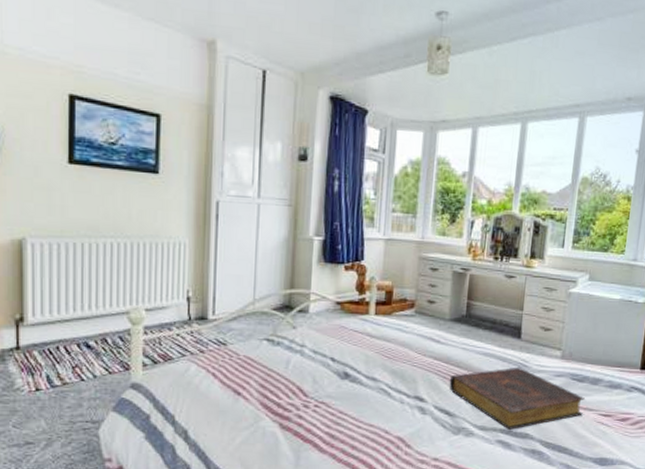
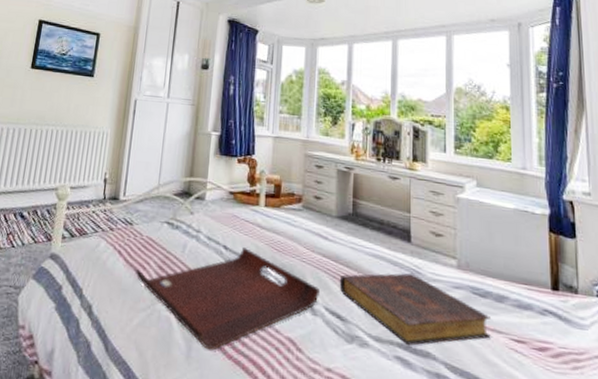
serving tray: none [235,357,430,457] -> present [136,246,320,351]

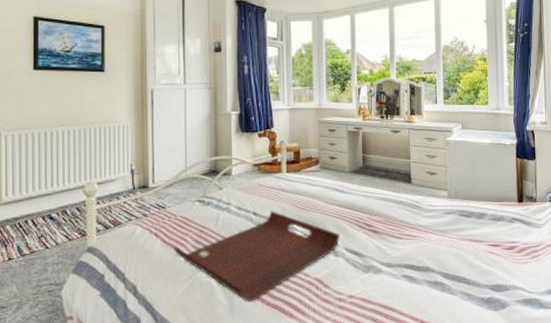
book: present [339,273,492,346] -> none [355,209,475,265]

